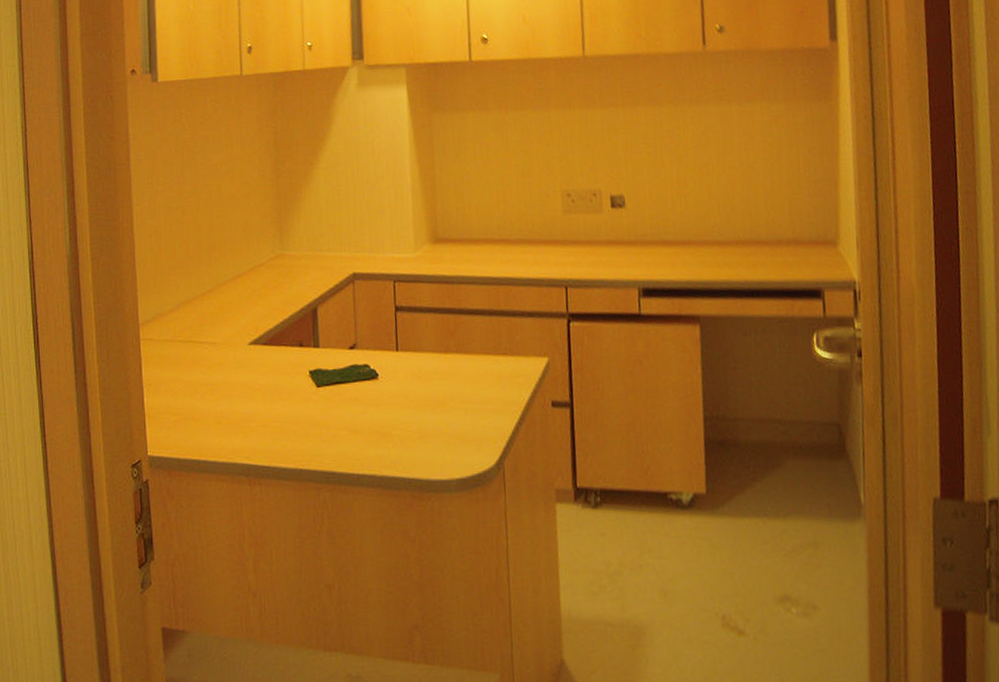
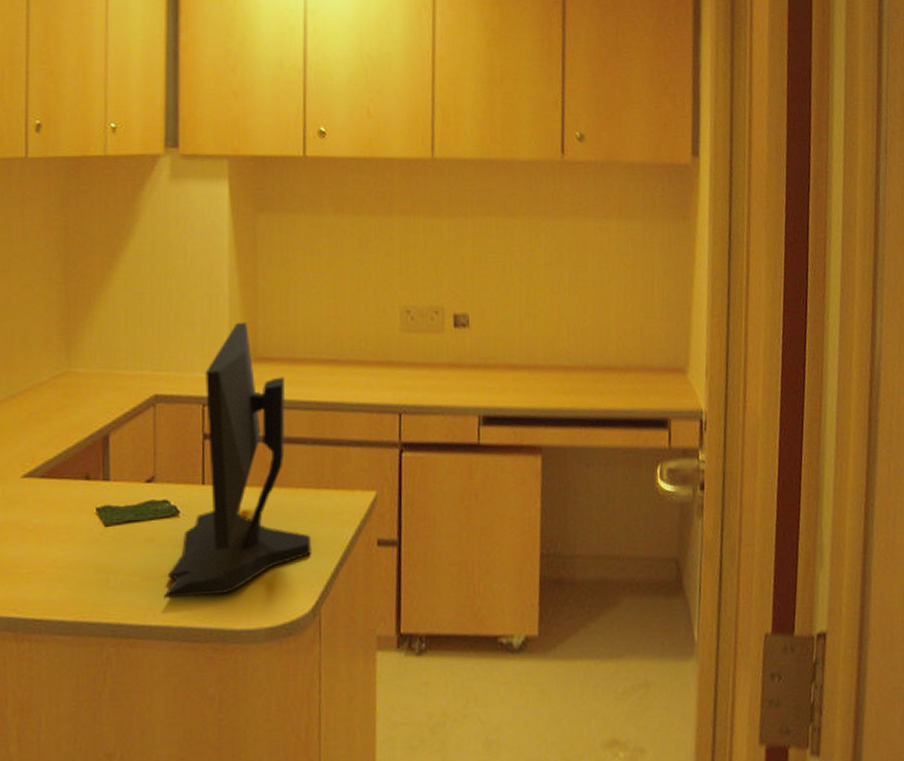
computer monitor: none [368,208,493,451] -> present [163,321,311,599]

